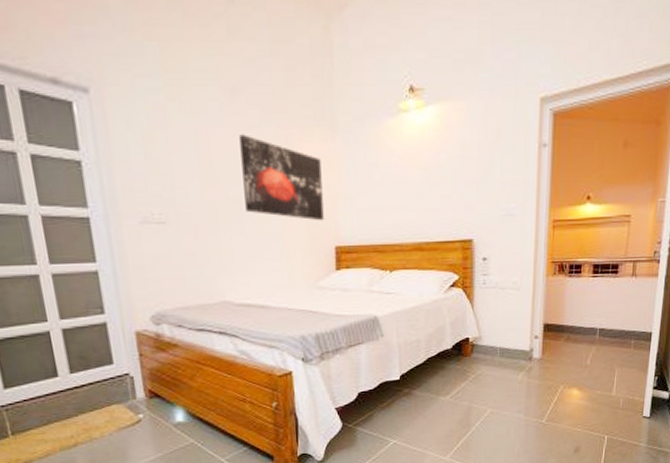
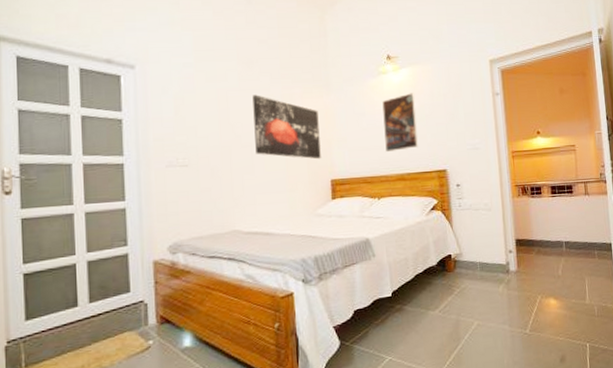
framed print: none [400,139,442,216] -> present [382,93,418,153]

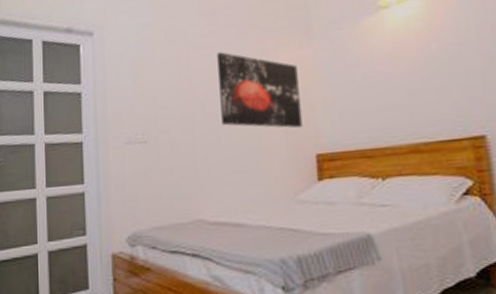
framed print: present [382,93,418,153] -> none [383,29,439,115]

